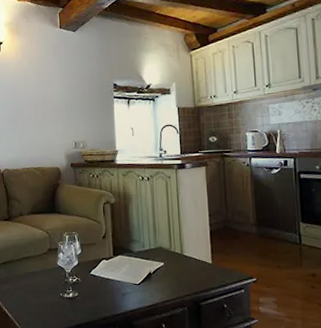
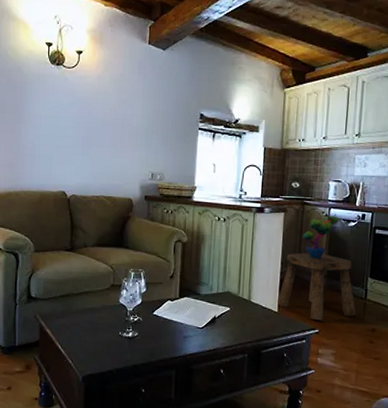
stool: none [210,202,292,270] -> present [278,253,356,321]
potted plant: none [226,165,261,209] -> present [302,215,339,259]

